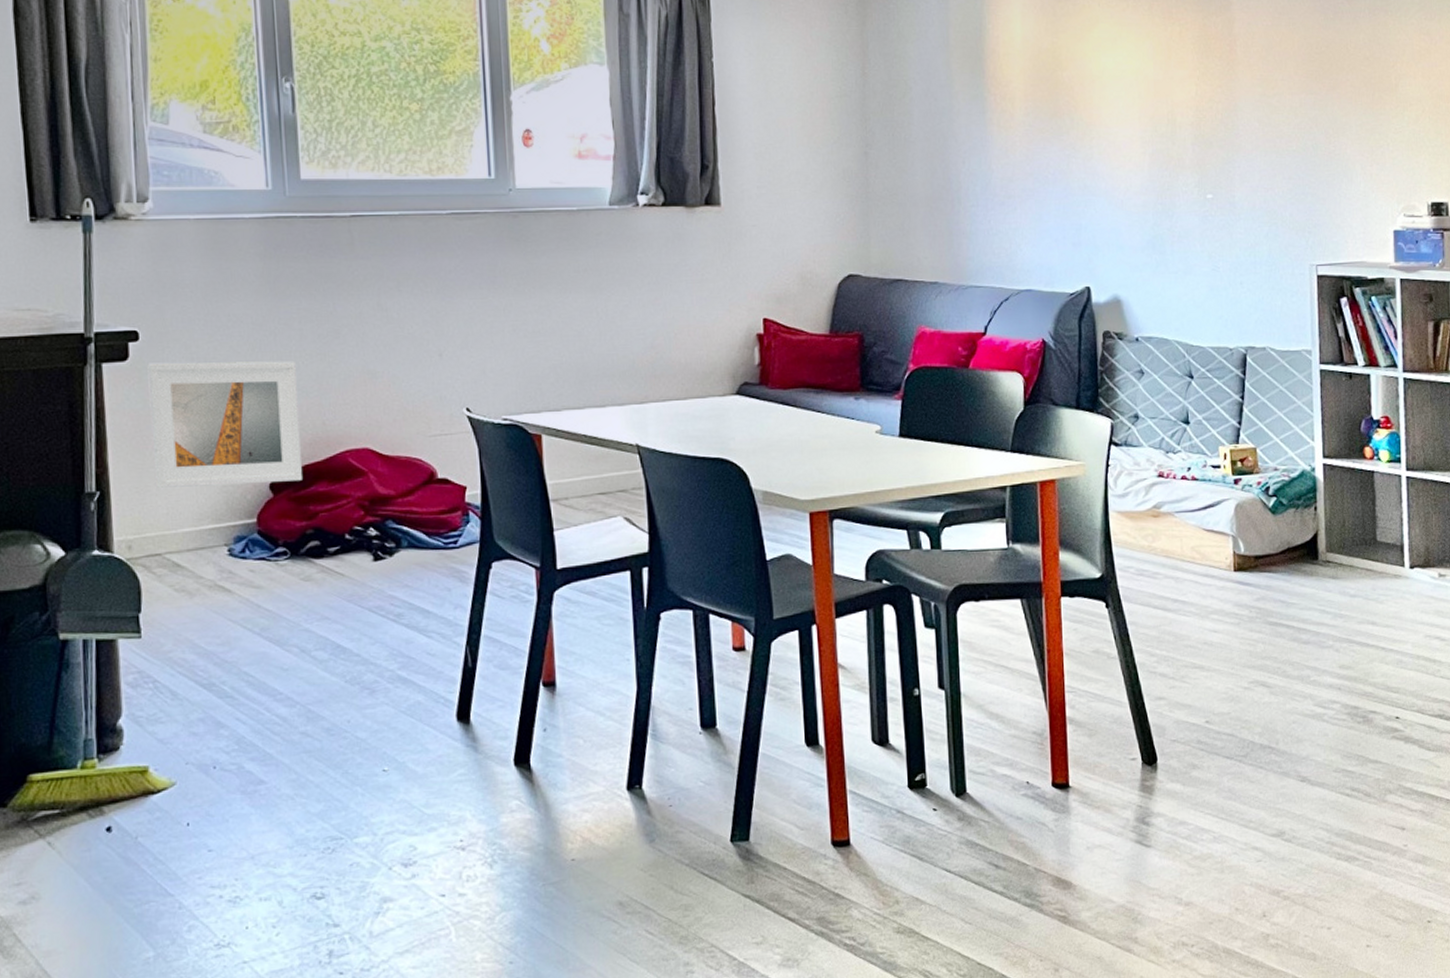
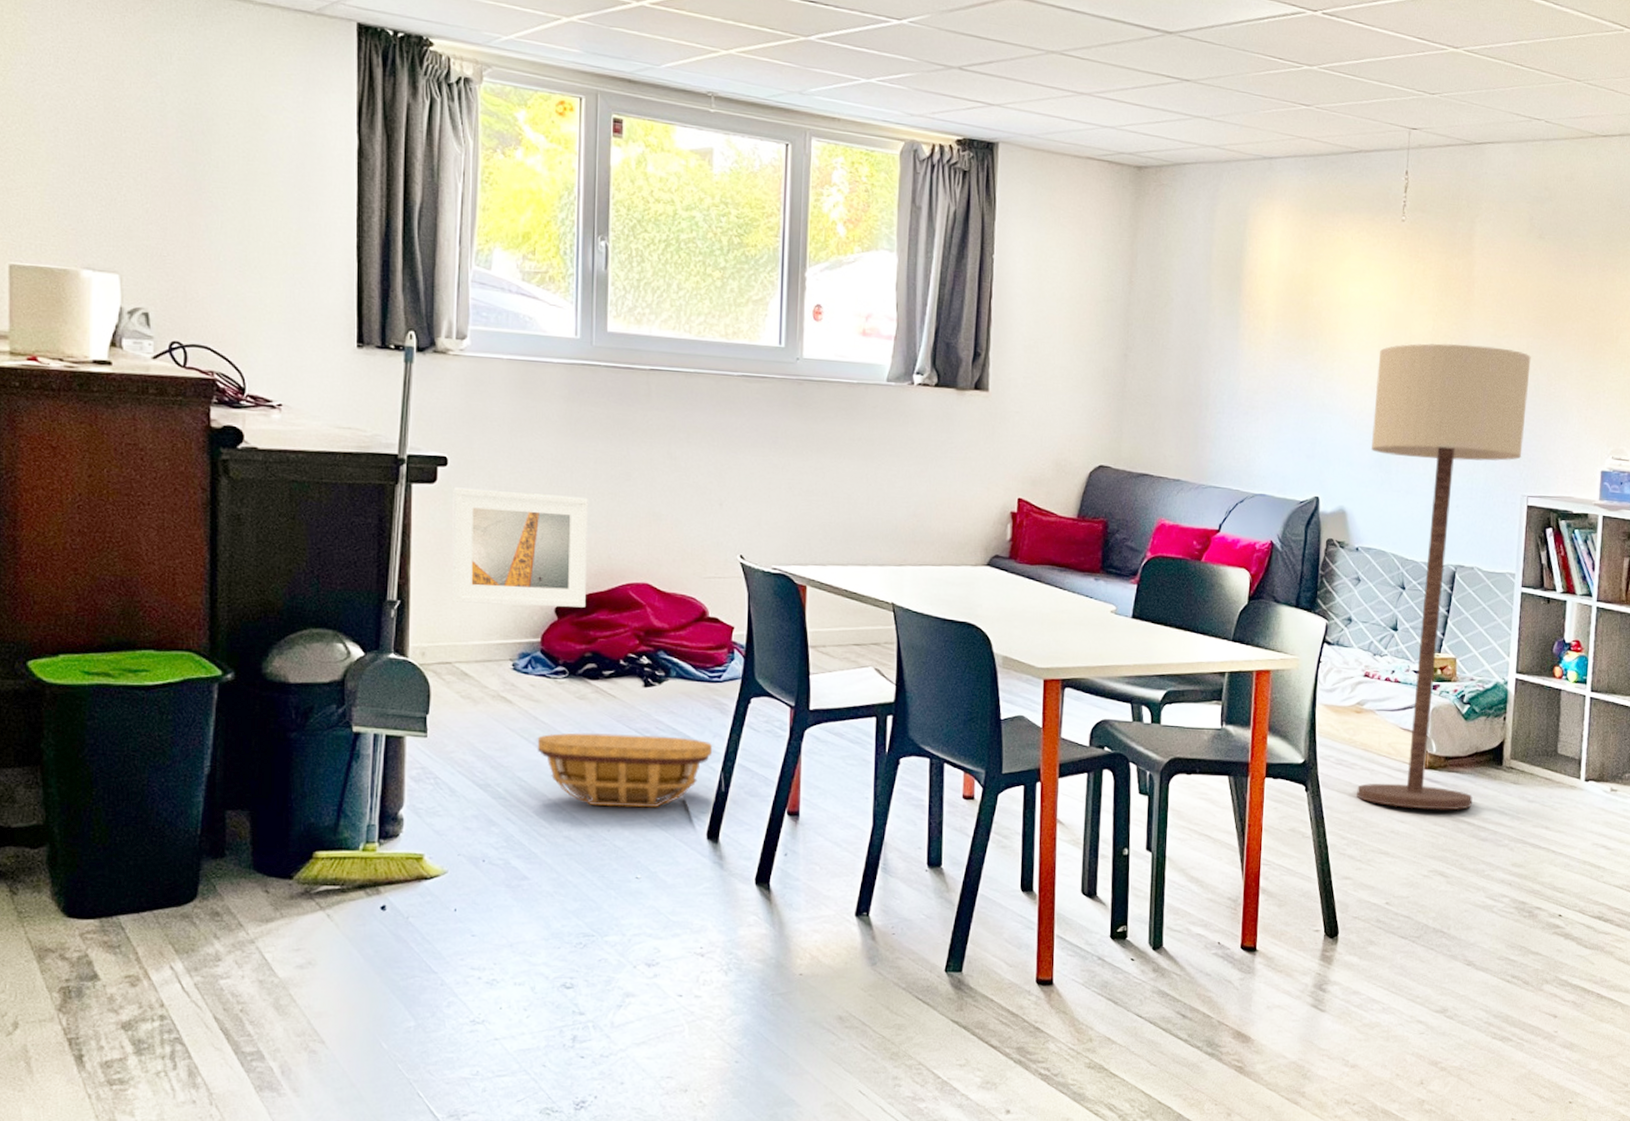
basket: none [262,611,455,695] -> present [537,733,713,808]
floor lamp: none [1140,108,1306,616] -> present [1357,343,1531,810]

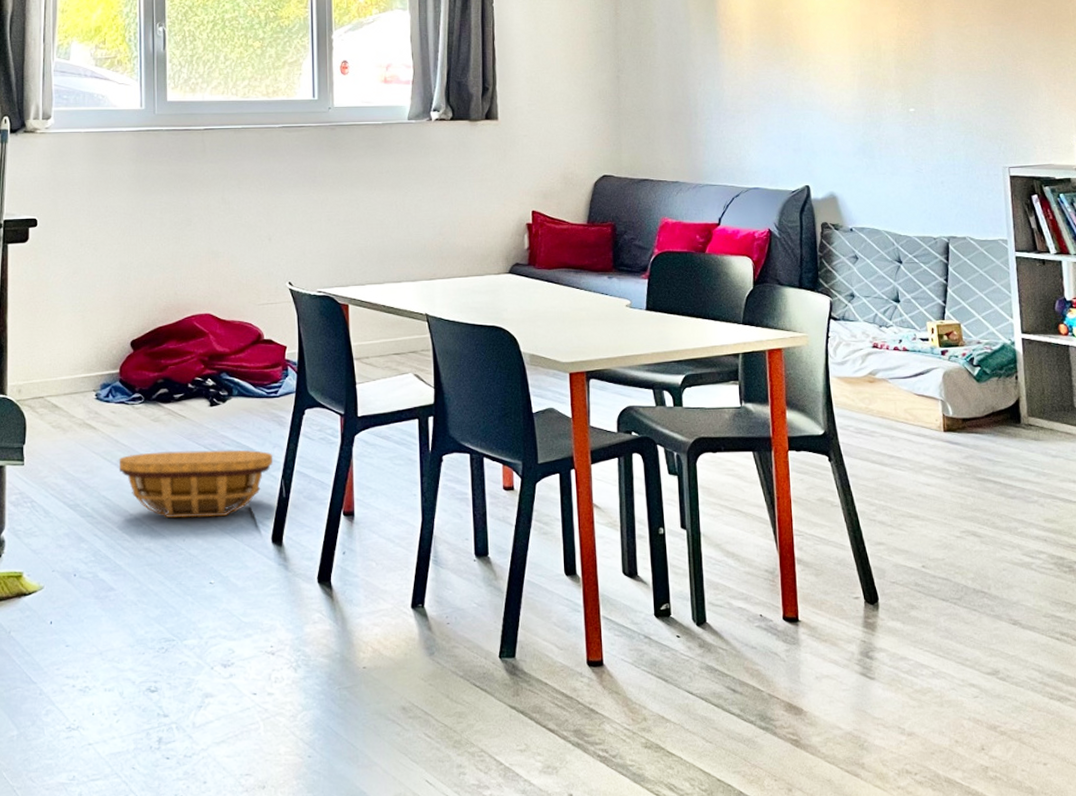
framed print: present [451,487,588,608] -> none [42,243,157,345]
floor lamp: present [1357,343,1531,810] -> none [850,36,998,471]

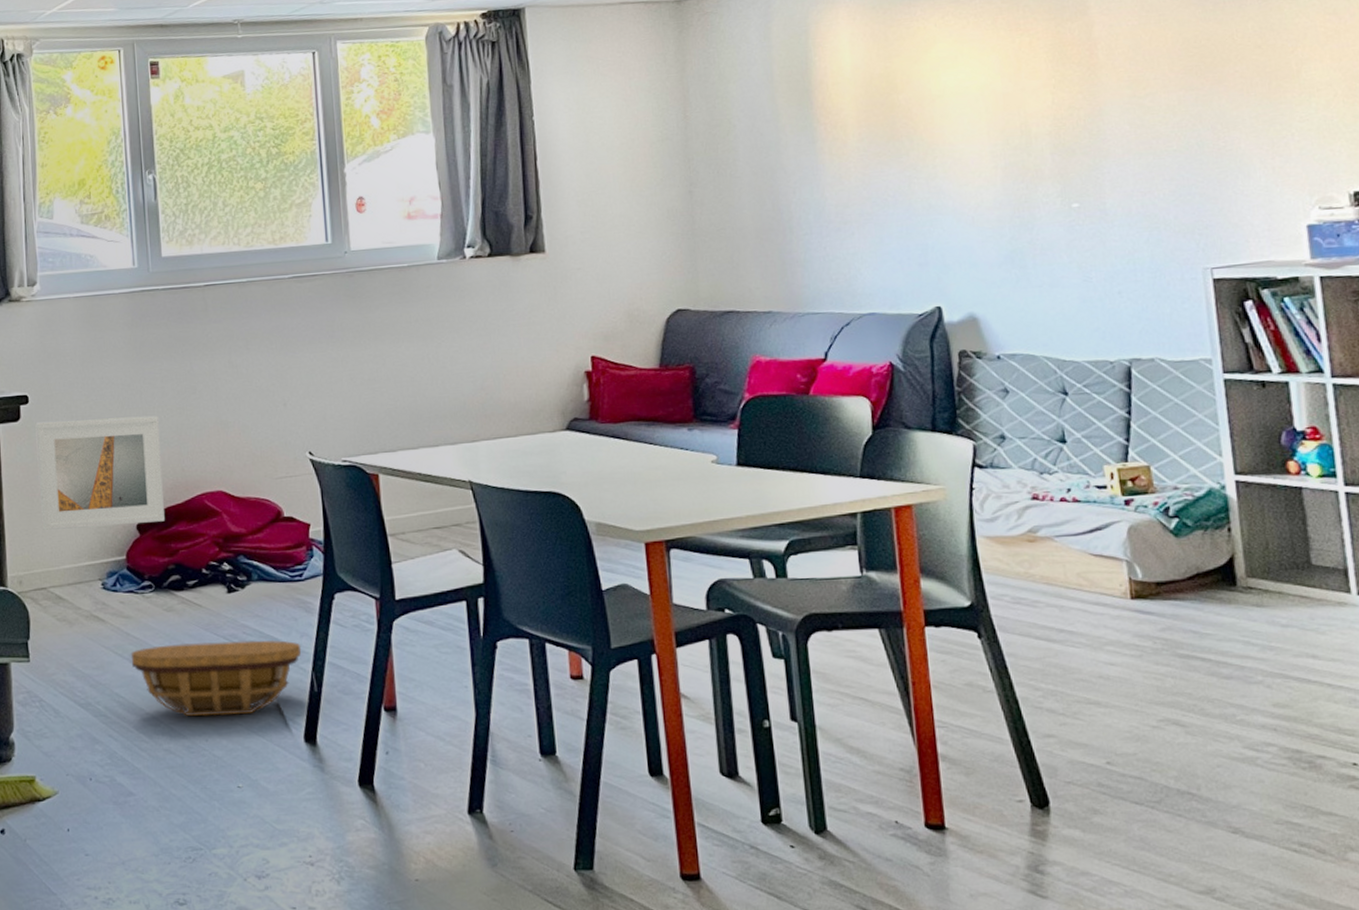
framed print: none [42,243,157,345] -> present [35,415,165,531]

